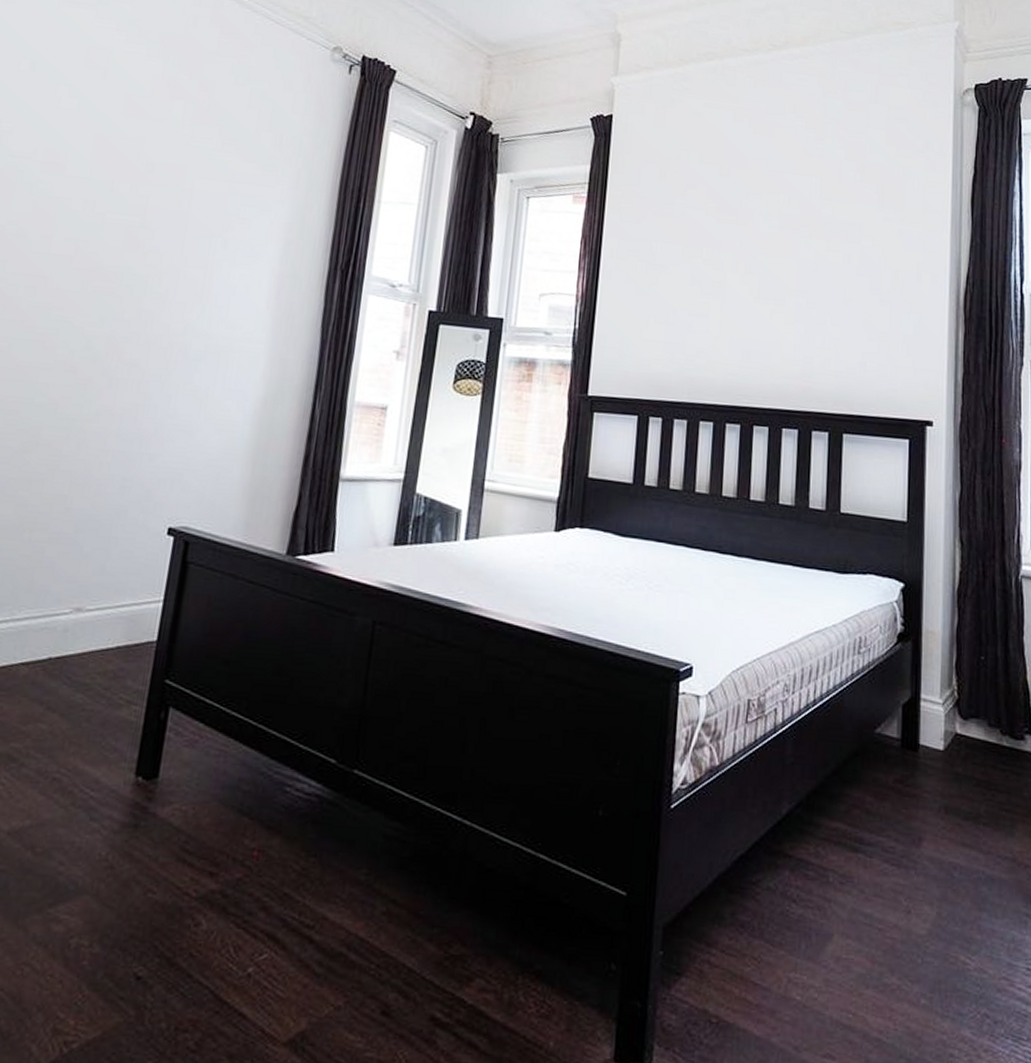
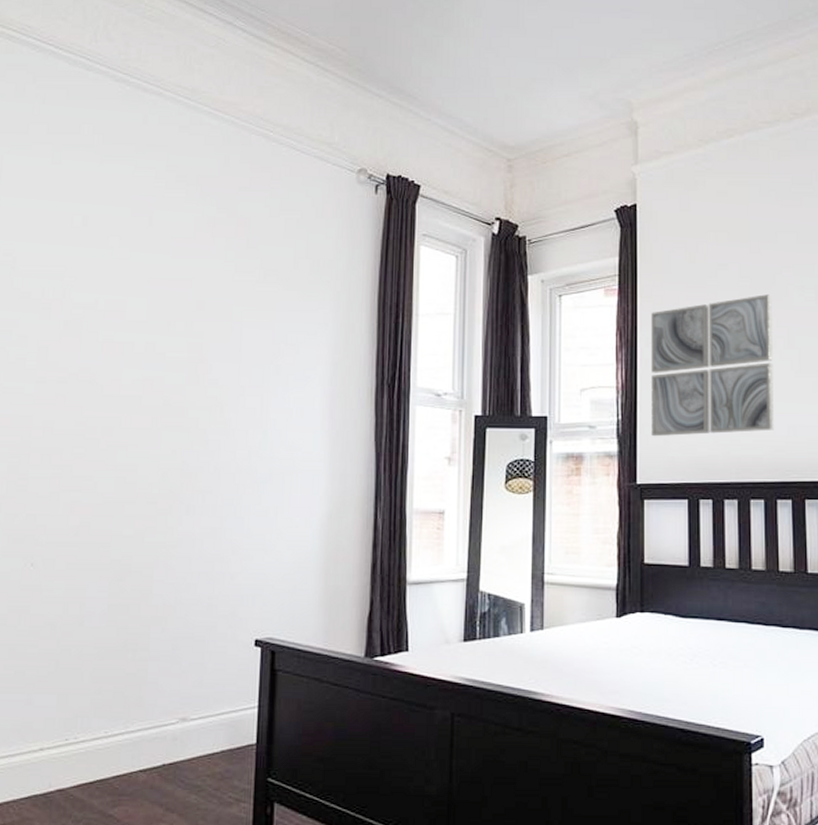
wall art: none [607,217,737,354] -> present [651,294,774,437]

